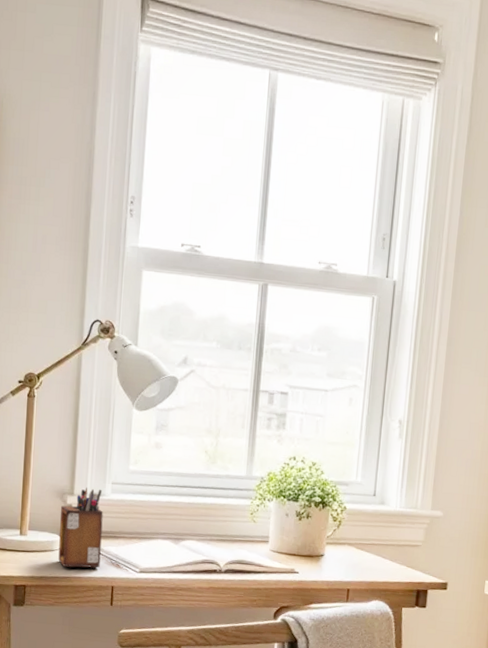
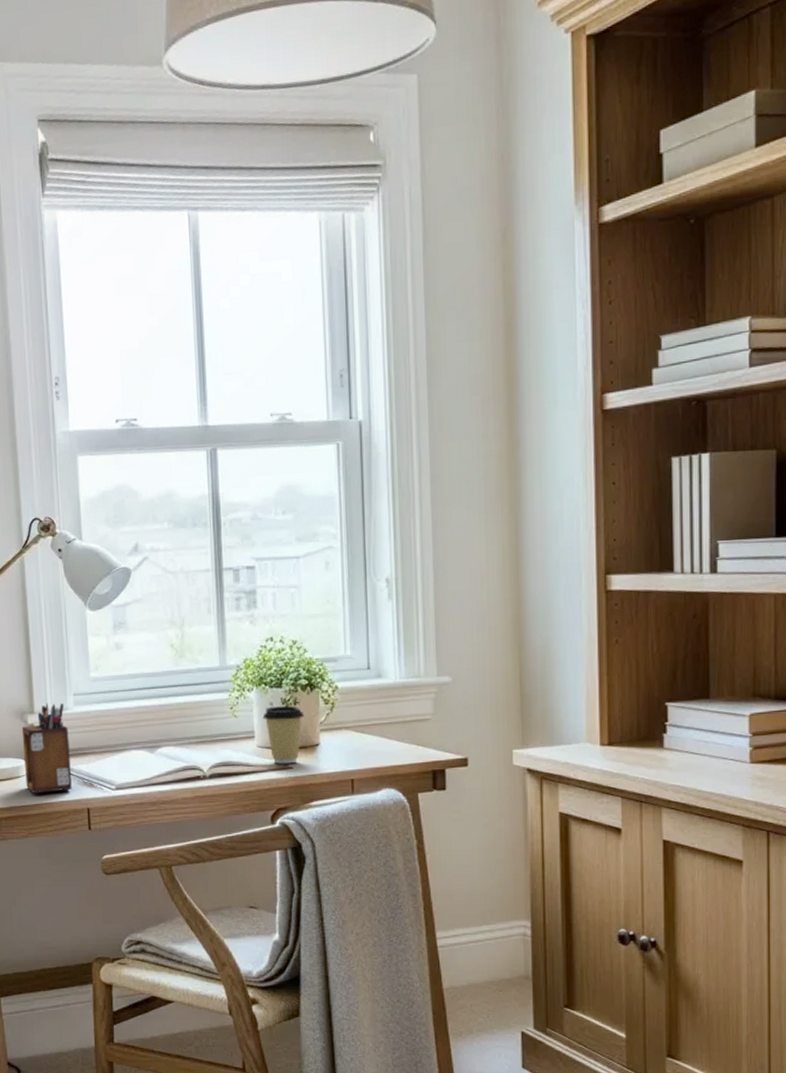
coffee cup: none [278,517,315,569] -> present [262,706,305,764]

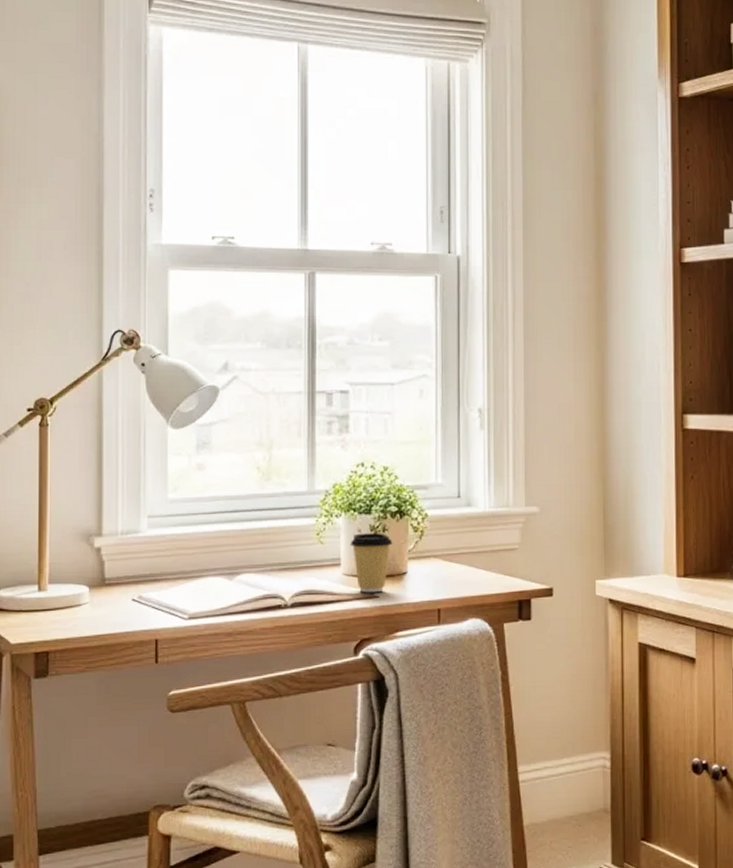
desk organizer: present [21,703,72,793] -> none [86,525,140,623]

